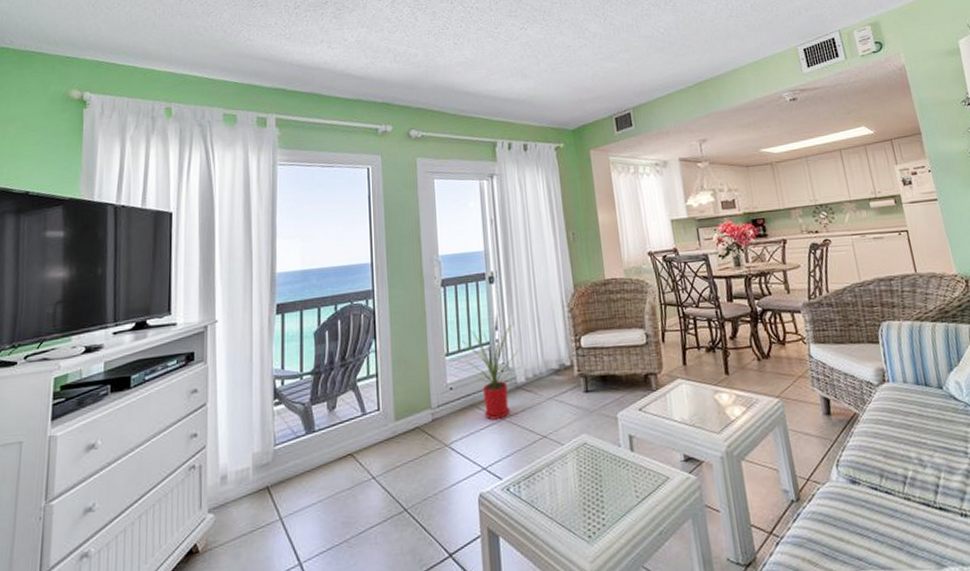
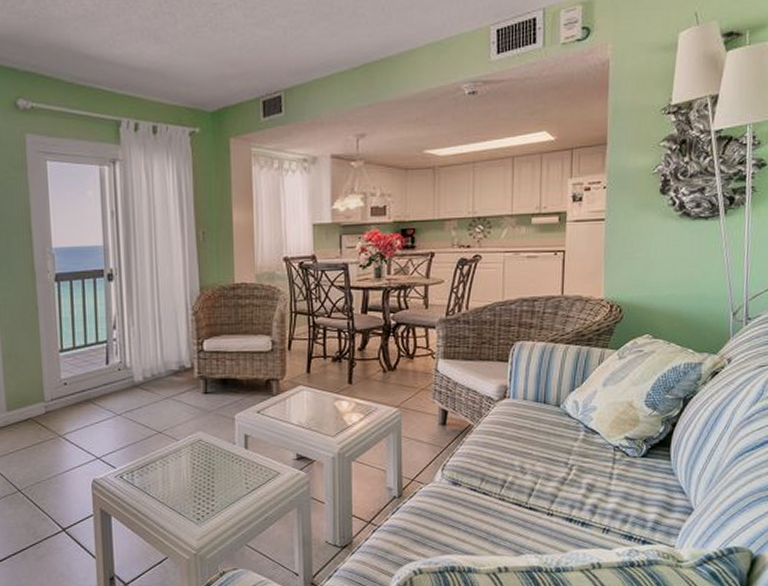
house plant: present [462,322,524,420] -> none [77,322,142,415]

